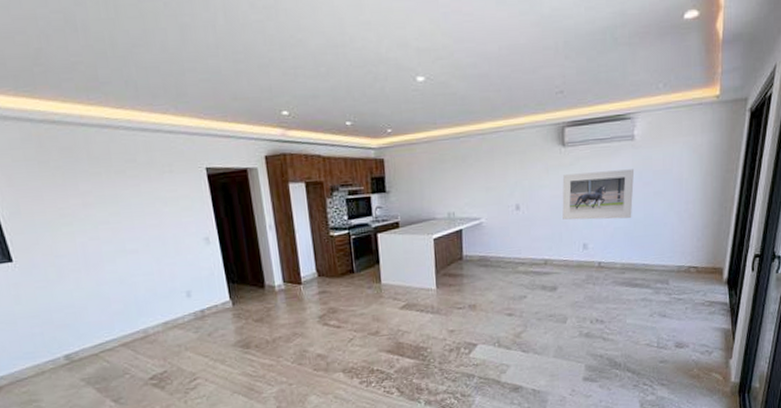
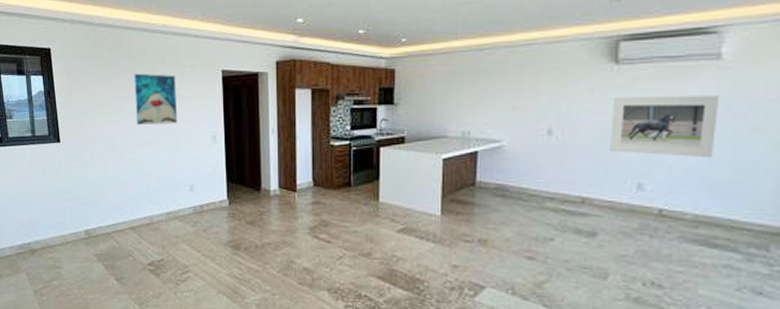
wall art: none [99,175,162,233] -> present [134,73,178,124]

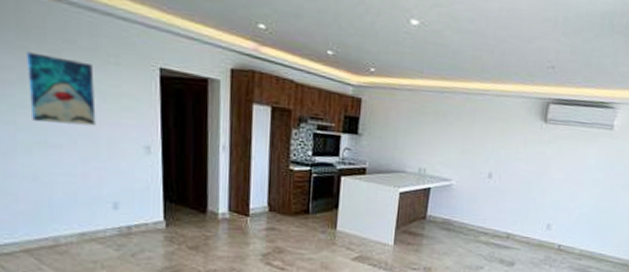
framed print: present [610,95,720,157] -> none [532,151,608,206]

